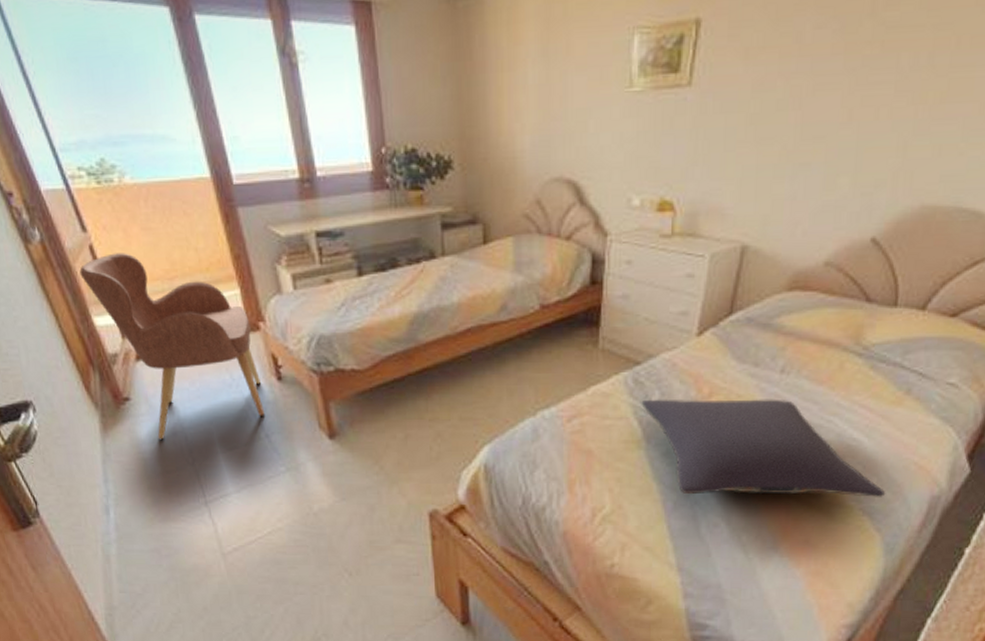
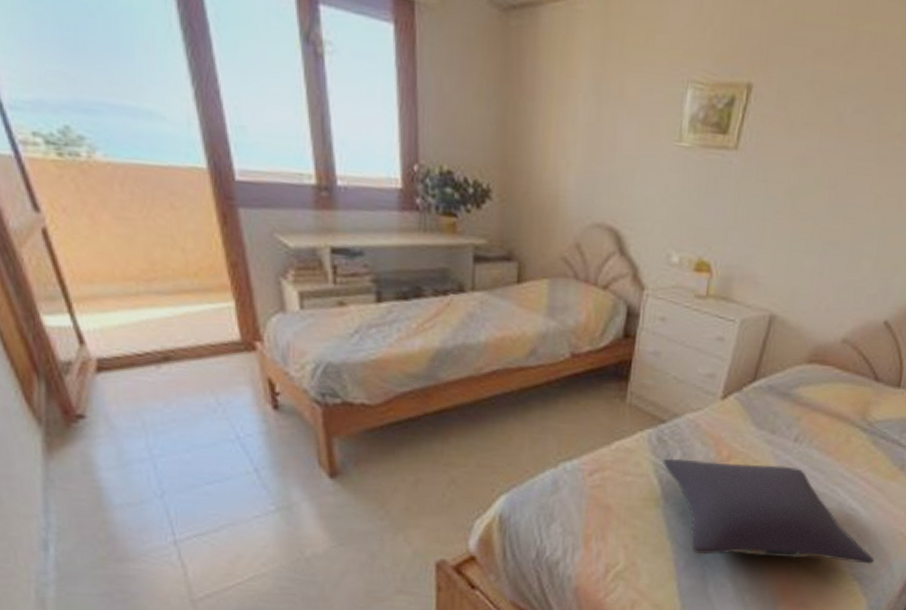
armchair: present [79,253,266,441] -> none [27,242,256,468]

